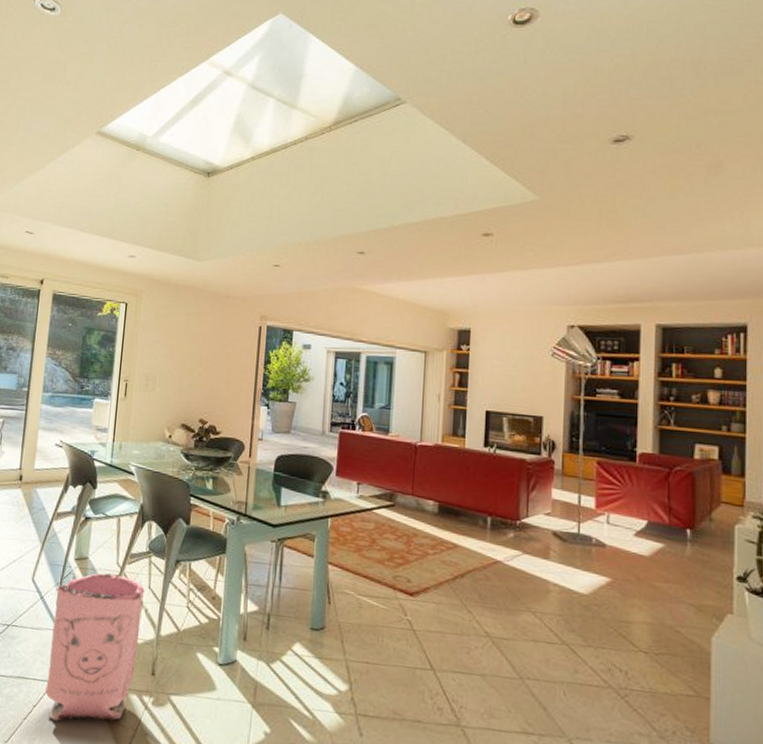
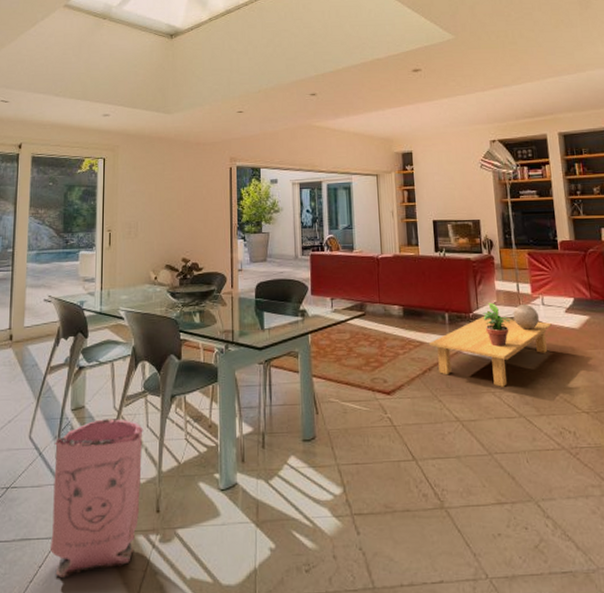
coffee table: none [463,525,615,608] -> present [428,315,552,387]
potted plant: none [532,511,572,564] -> present [482,302,516,347]
decorative sphere: none [569,519,602,549] -> present [513,305,540,330]

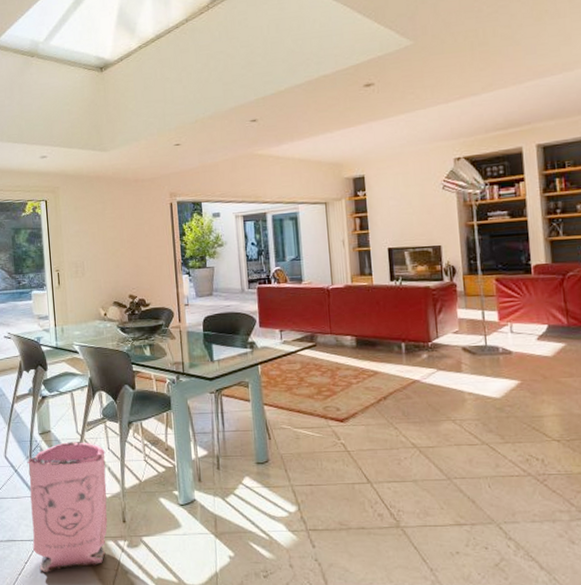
coffee table: present [428,315,552,387] -> none [383,344,521,415]
potted plant: present [482,302,516,347] -> none [443,331,480,376]
decorative sphere: present [513,305,540,330] -> none [477,333,507,358]

